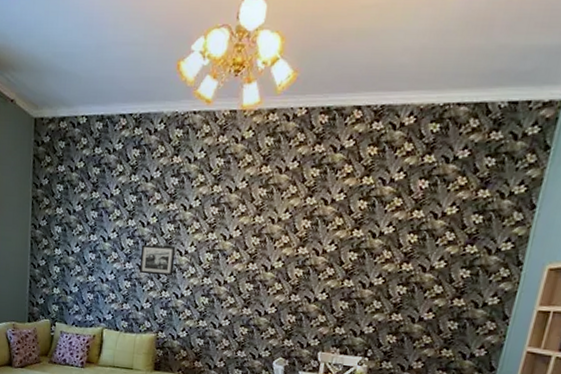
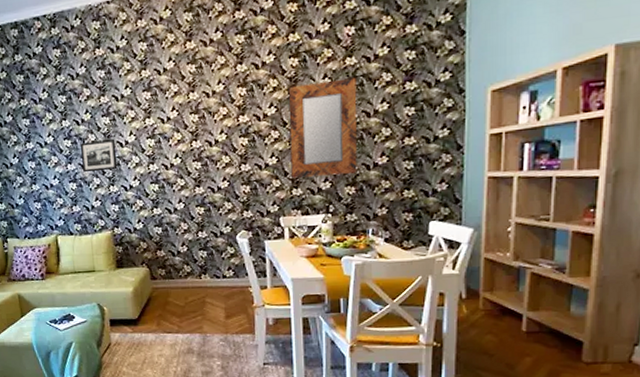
home mirror: none [337,227,420,323] -> present [288,77,357,178]

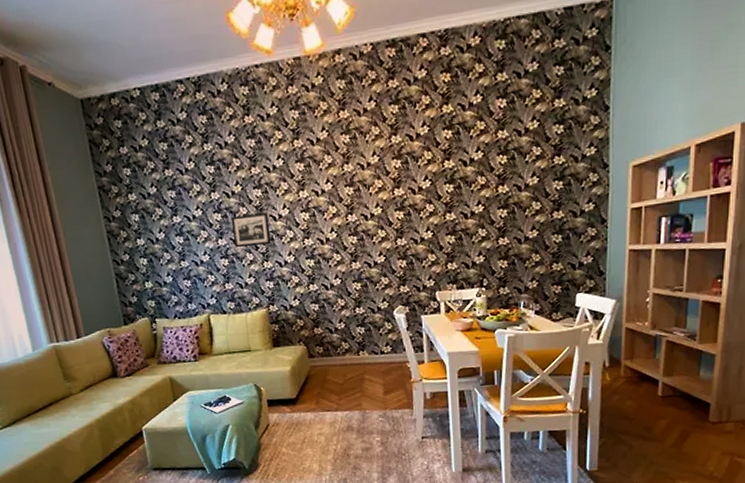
home mirror: present [288,77,357,178] -> none [442,151,510,253]

